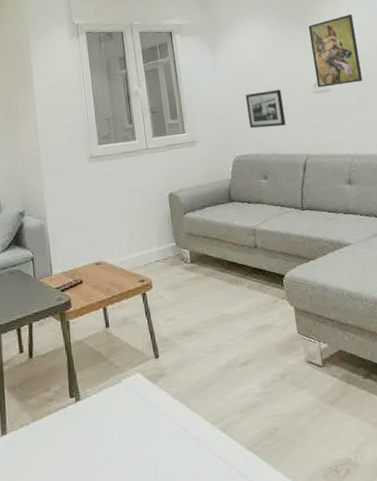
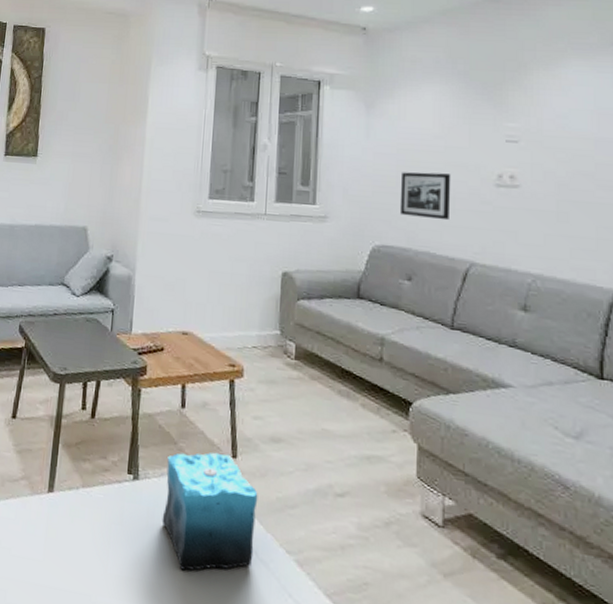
candle: none [102,345,187,466] -> present [162,440,258,571]
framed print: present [308,14,363,88] -> none [502,93,570,184]

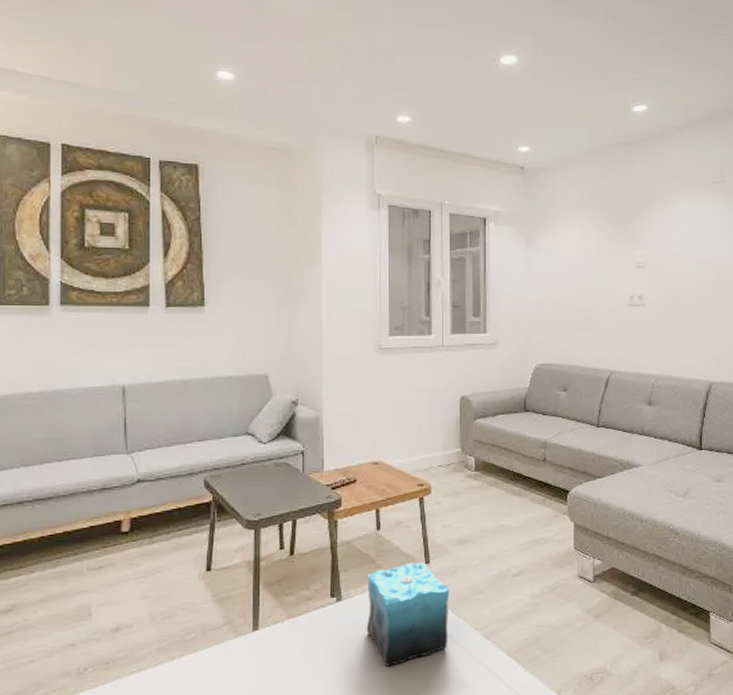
picture frame: present [399,172,451,221] -> none [556,297,595,338]

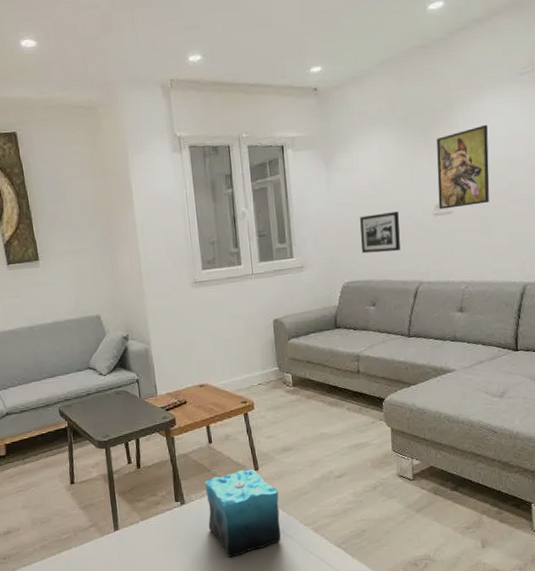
picture frame: none [556,297,595,338] -> present [360,211,400,254]
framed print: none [633,224,682,301] -> present [436,124,490,210]

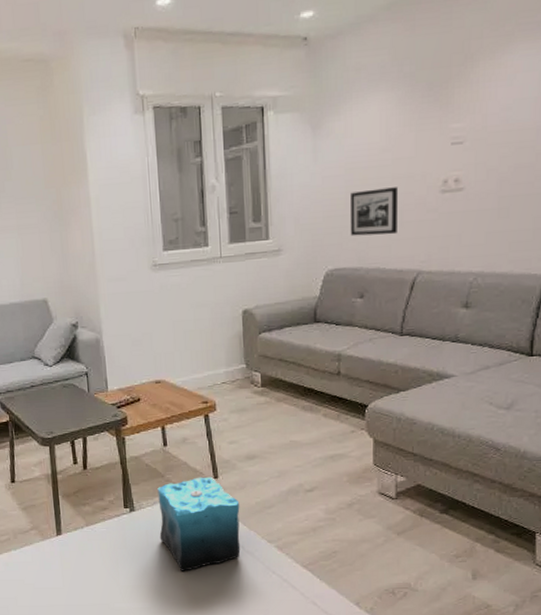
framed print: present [436,124,490,210] -> none [447,81,515,186]

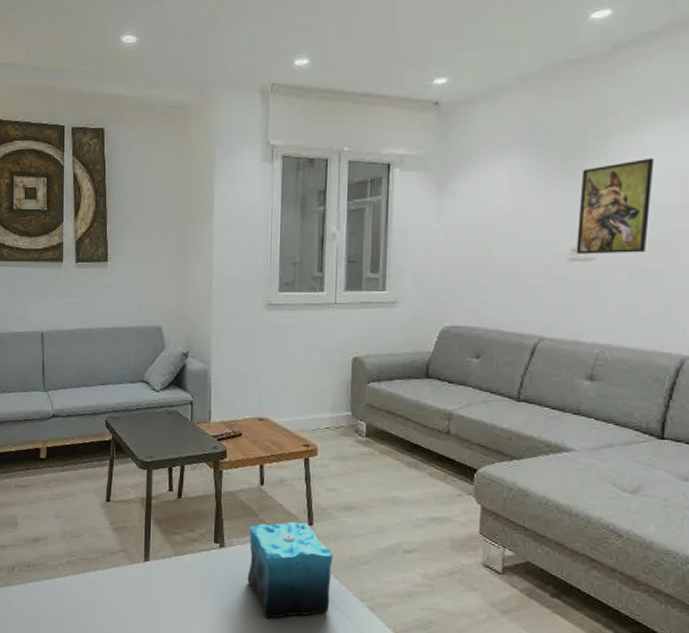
picture frame: present [350,187,399,236] -> none [469,251,524,298]
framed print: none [447,81,515,186] -> present [576,157,653,254]

